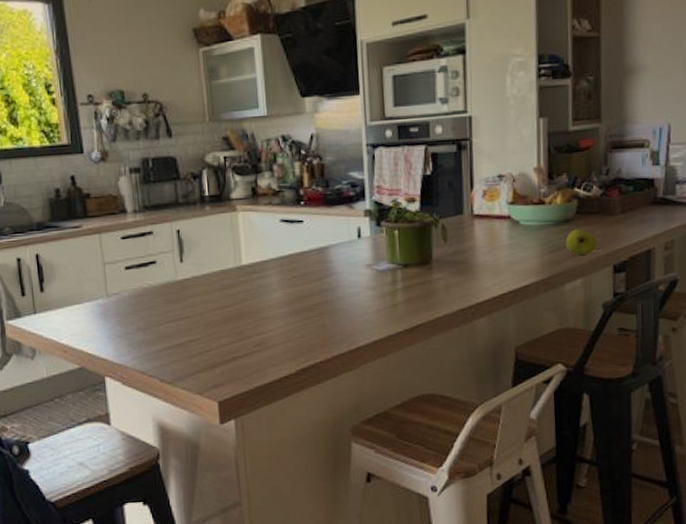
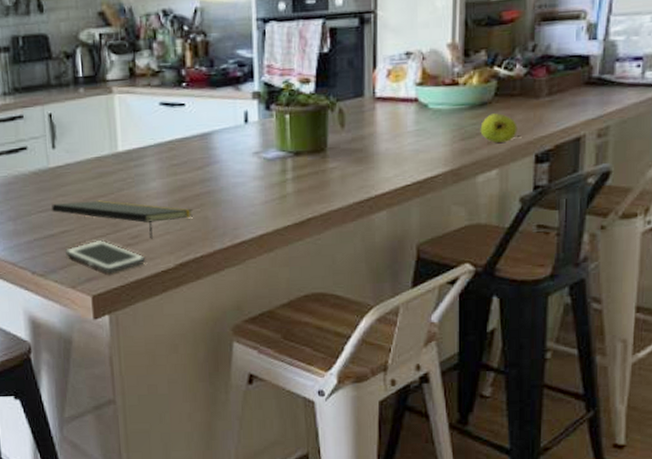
notepad: none [180,310,312,347] -> present [52,200,193,239]
cell phone: none [193,348,269,380] -> present [65,240,146,274]

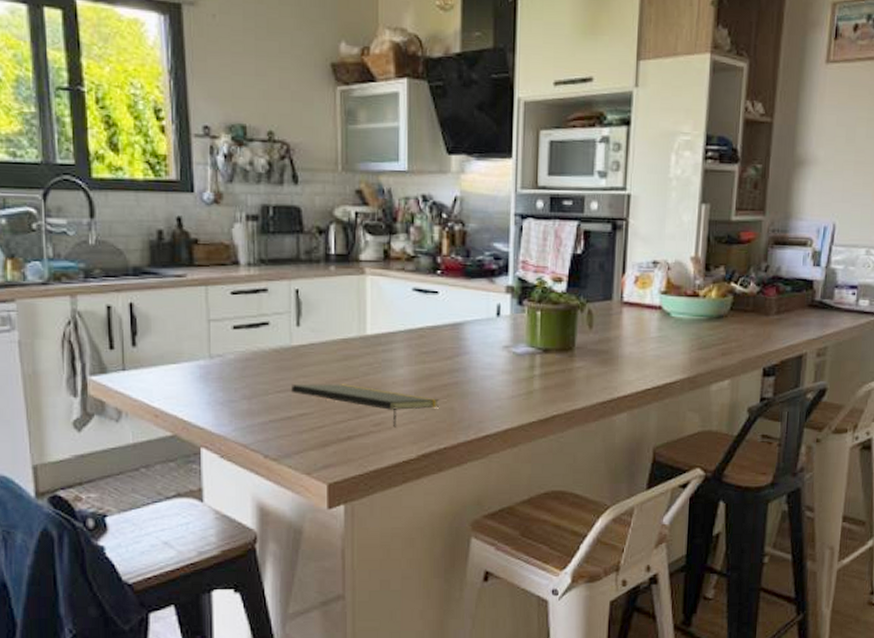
cell phone: present [65,240,146,274] -> none [303,426,388,461]
fruit: present [480,113,520,143] -> none [716,327,751,354]

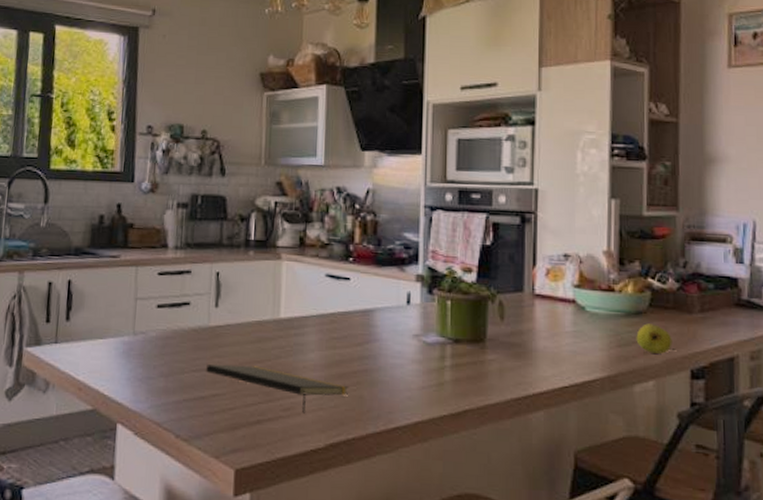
fruit: none [716,327,751,354] -> present [636,323,675,354]

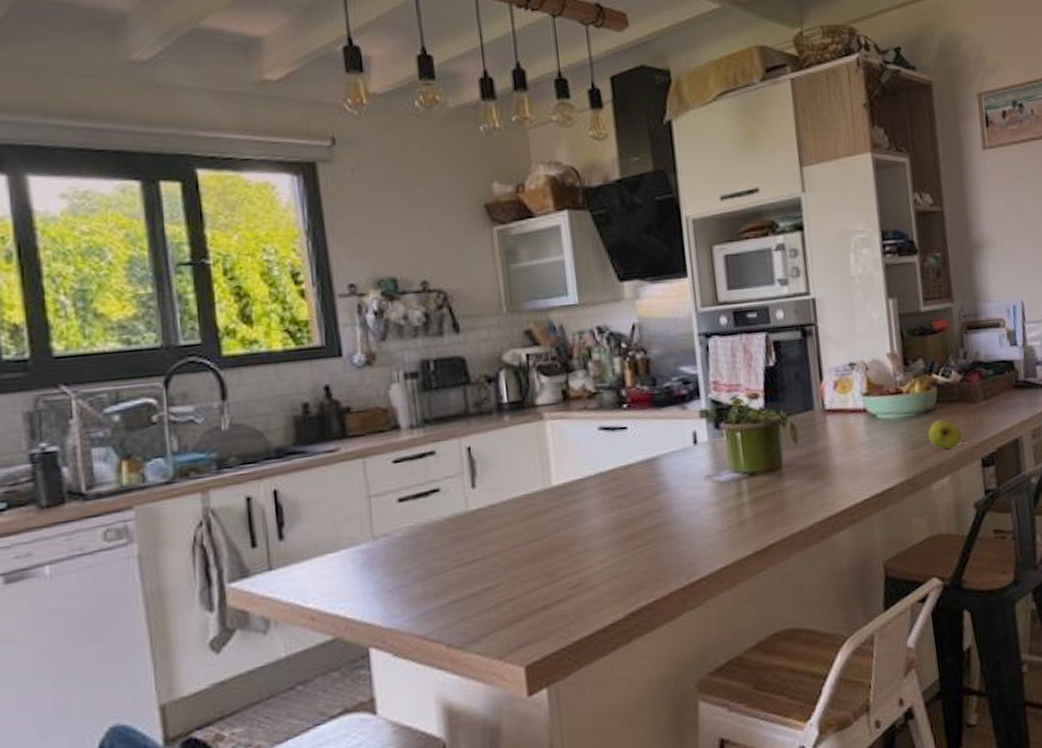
notepad: present [206,364,348,414] -> none [472,545,643,587]

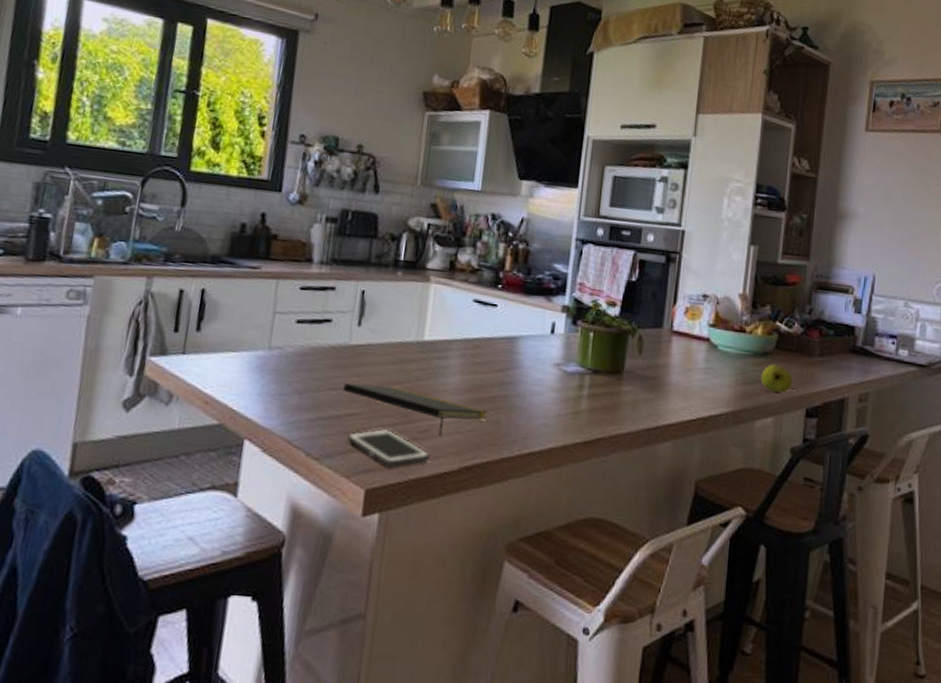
notepad: none [472,545,643,587] -> present [343,383,487,436]
cell phone: none [490,594,591,635] -> present [347,429,431,467]

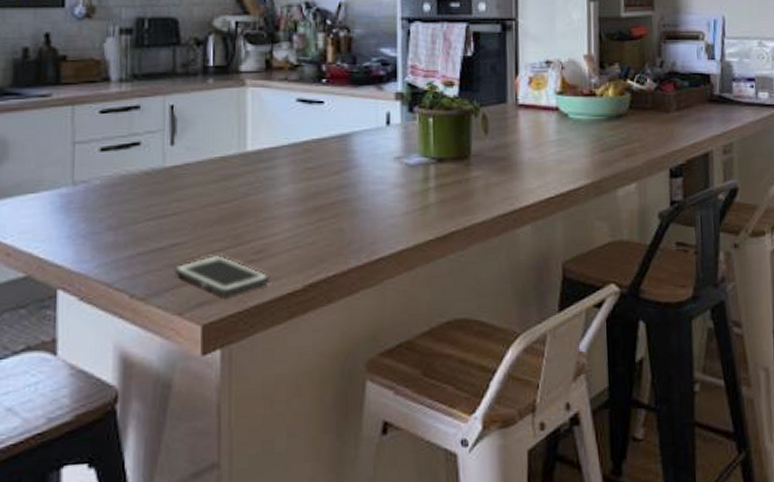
notepad: present [343,383,487,436] -> none [163,207,326,255]
fruit: present [760,364,795,393] -> none [618,126,655,155]

